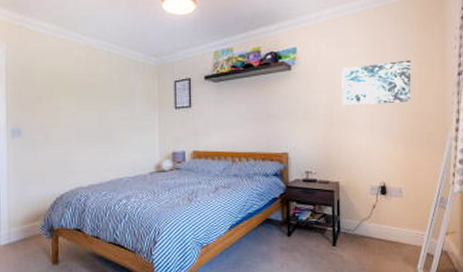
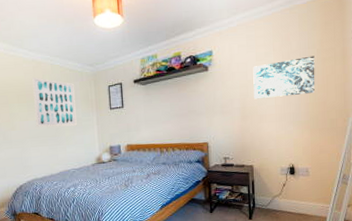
wall art: none [84,65,135,126] -> present [32,76,77,127]

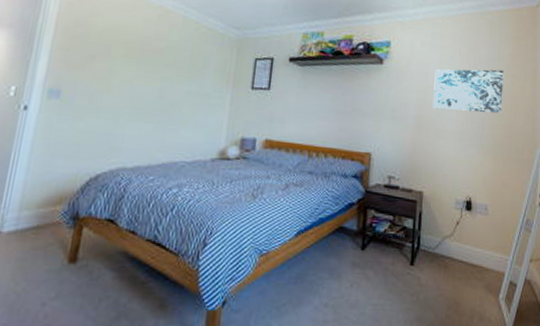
wall art: present [32,76,77,127] -> none [142,27,211,102]

